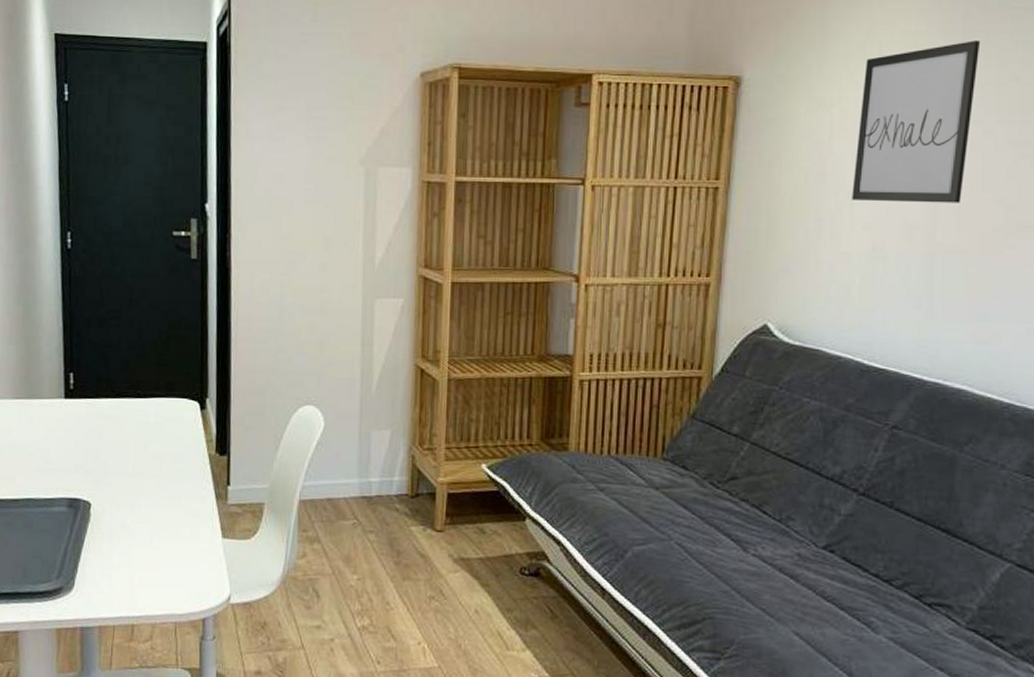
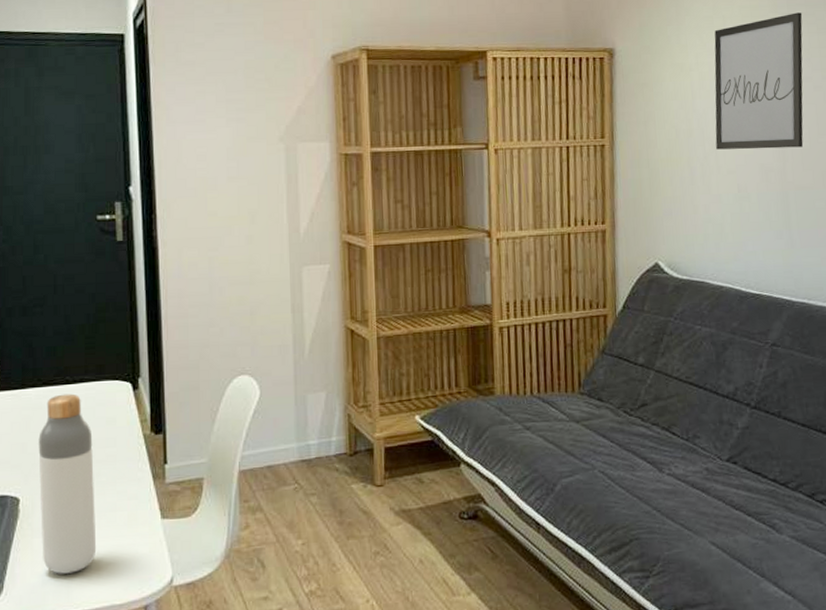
bottle: none [109,407,161,579] -> present [38,393,97,574]

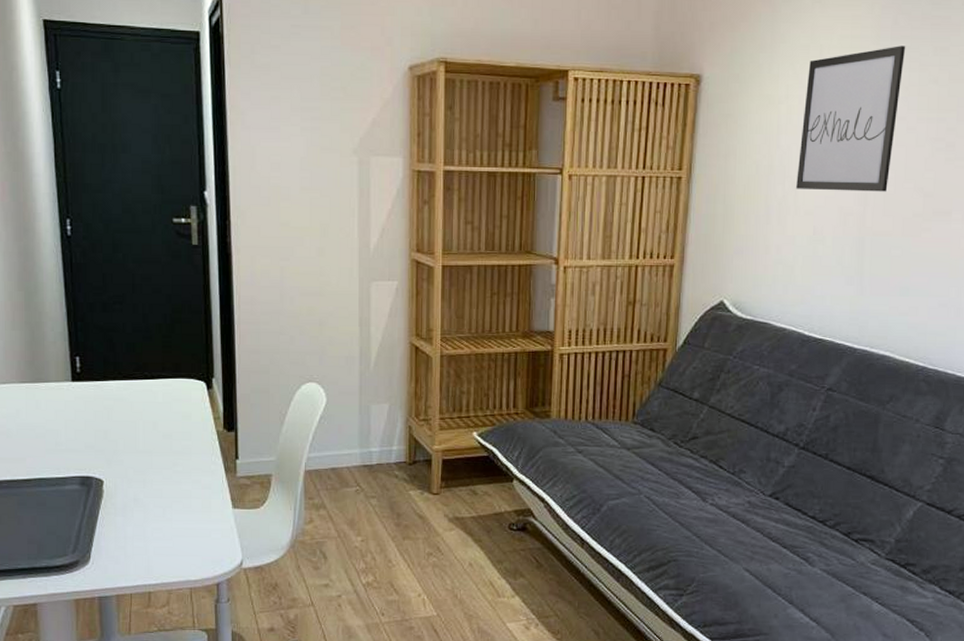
bottle: present [38,393,97,574] -> none [120,388,174,550]

